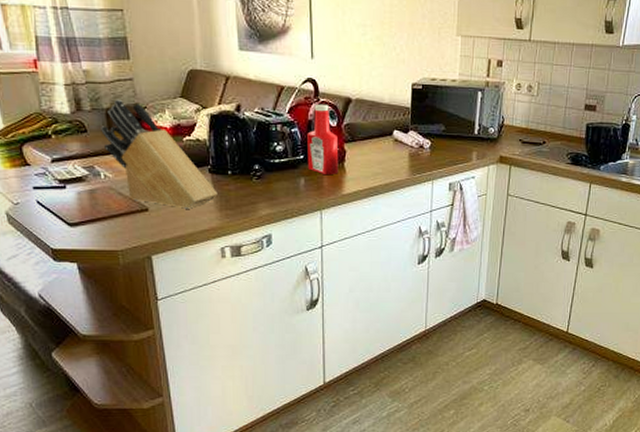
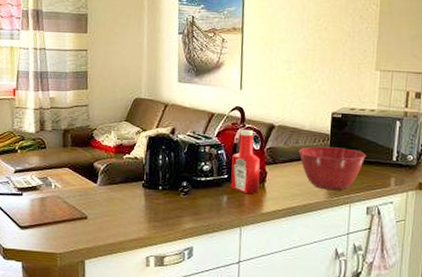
knife block: present [101,99,218,209] -> none [57,121,148,219]
mixing bowl: none [378,121,448,168] -> present [298,146,366,191]

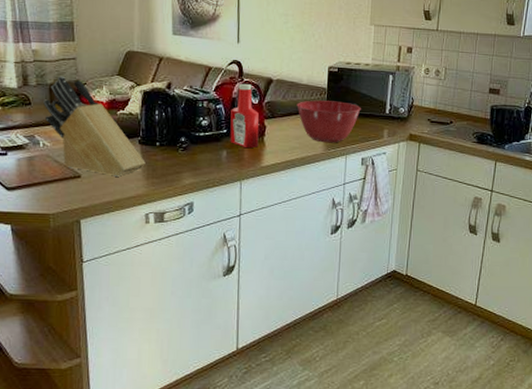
knife block: none [57,121,148,219] -> present [43,76,146,177]

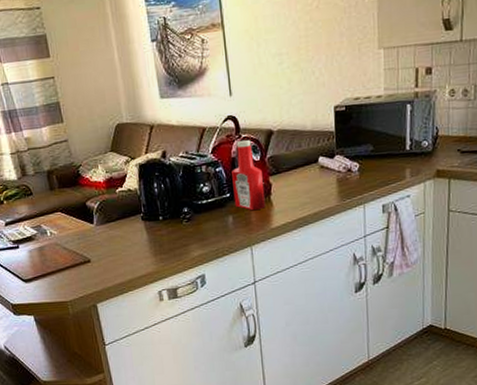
knife block: present [43,76,146,177] -> none [44,160,151,257]
mixing bowl: present [297,100,361,143] -> none [302,144,377,194]

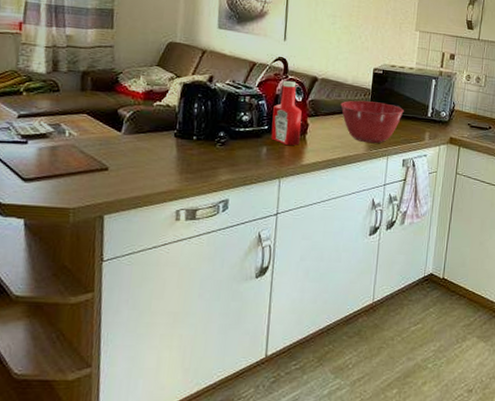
mixing bowl: none [302,144,377,194] -> present [340,100,404,144]

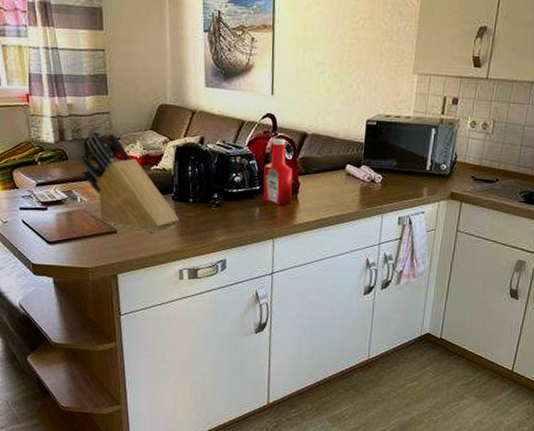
knife block: none [73,63,180,171] -> present [80,130,179,233]
mixing bowl: present [340,100,404,144] -> none [332,155,400,201]

